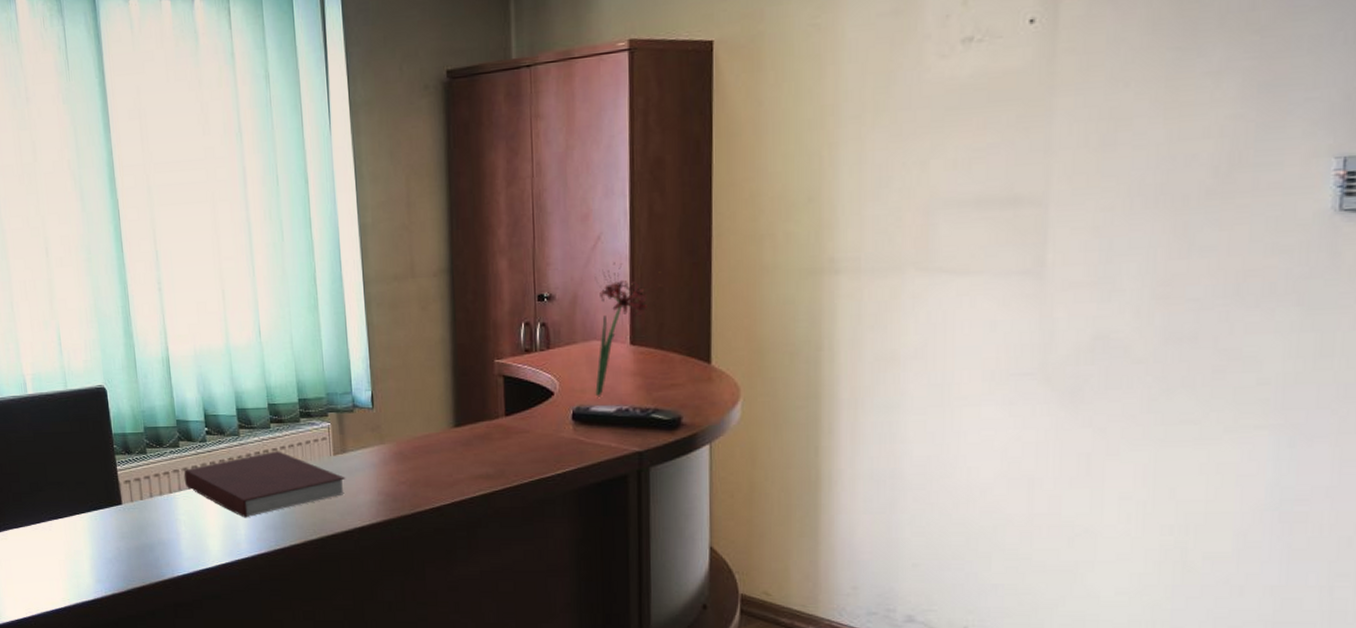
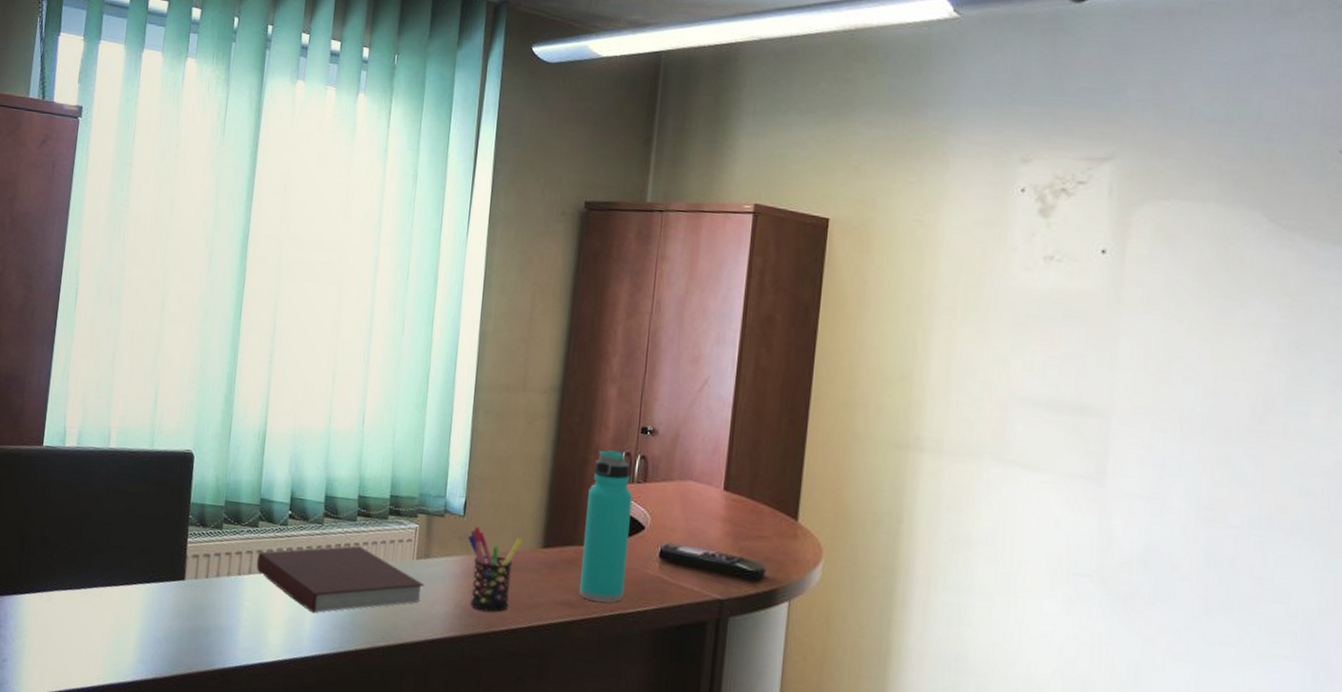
pen holder: none [380,416,434,494] -> present [468,526,522,612]
water bottle: none [492,321,541,470] -> present [579,449,632,603]
flower: present [595,262,662,397] -> none [685,407,760,538]

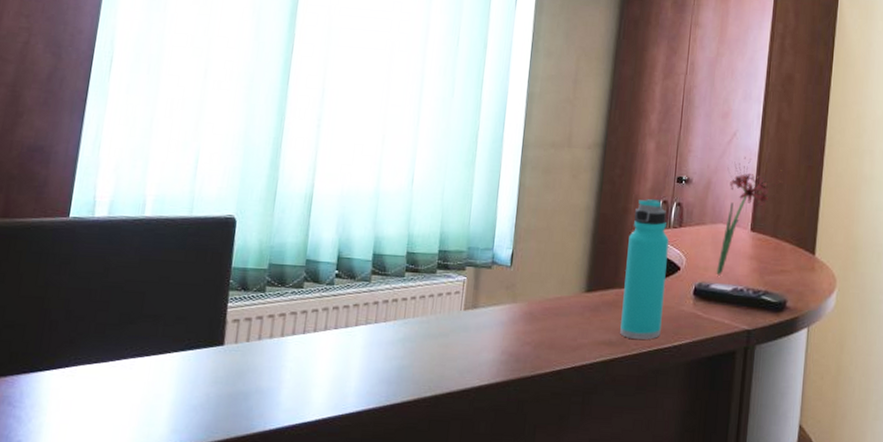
notebook: present [256,545,425,614] -> none [300,300,472,370]
pen holder: present [468,526,522,612] -> none [515,275,567,356]
flower: none [685,407,760,538] -> present [716,157,782,276]

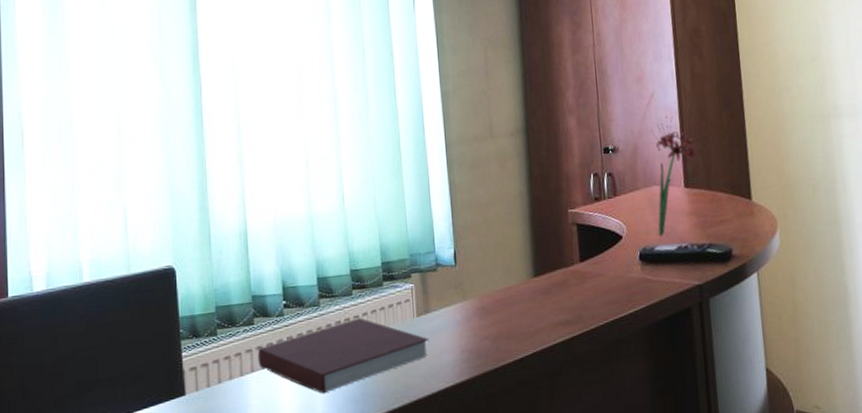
notebook: none [300,300,472,370] -> present [257,318,430,394]
water bottle: present [620,198,669,340] -> none [566,173,615,315]

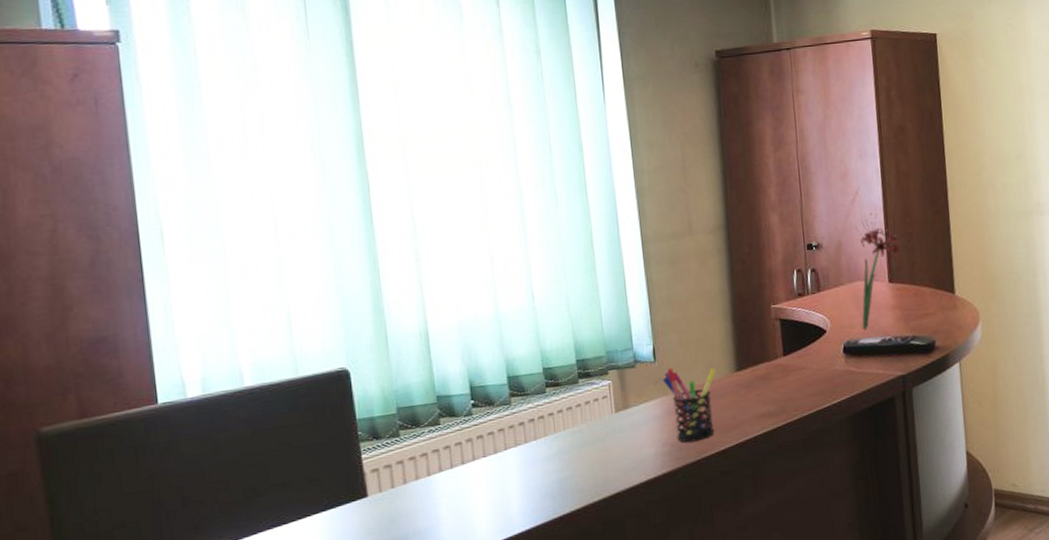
notebook: present [257,318,430,394] -> none [445,415,629,491]
pen holder: none [463,272,514,350] -> present [663,367,716,443]

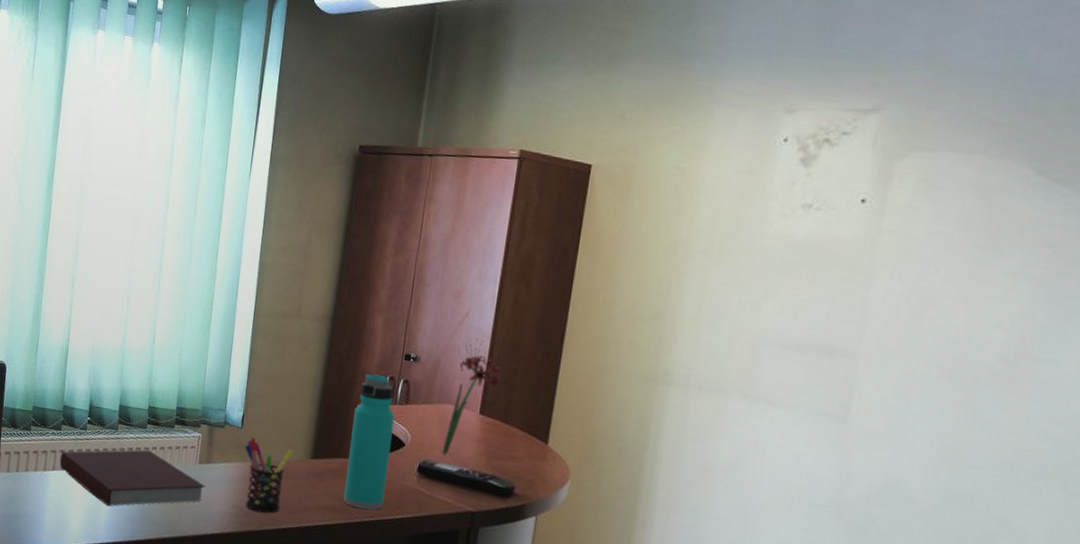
notebook: none [445,415,629,491] -> present [59,450,206,507]
water bottle: none [769,269,818,406] -> present [343,373,395,510]

